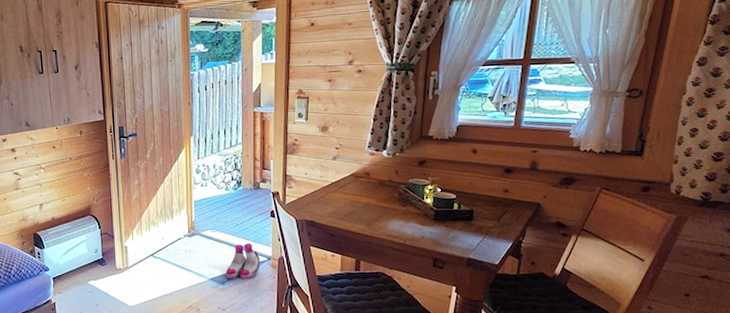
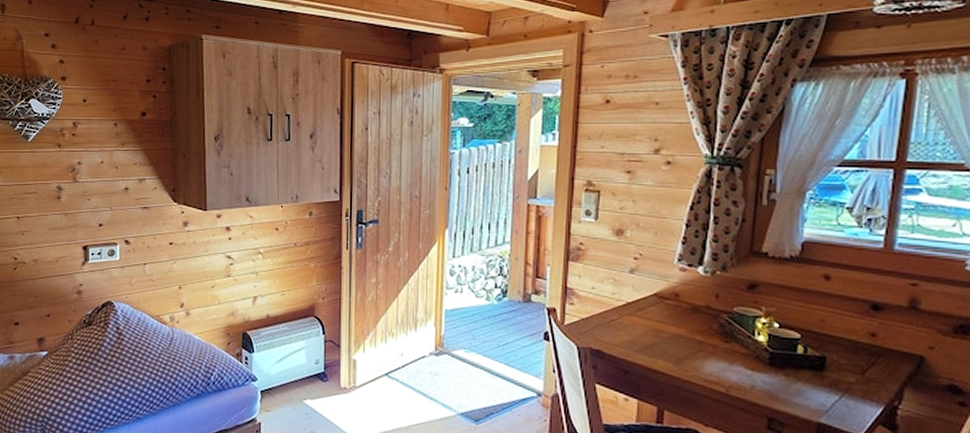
boots: present [226,243,260,279] -> none [481,371,527,419]

